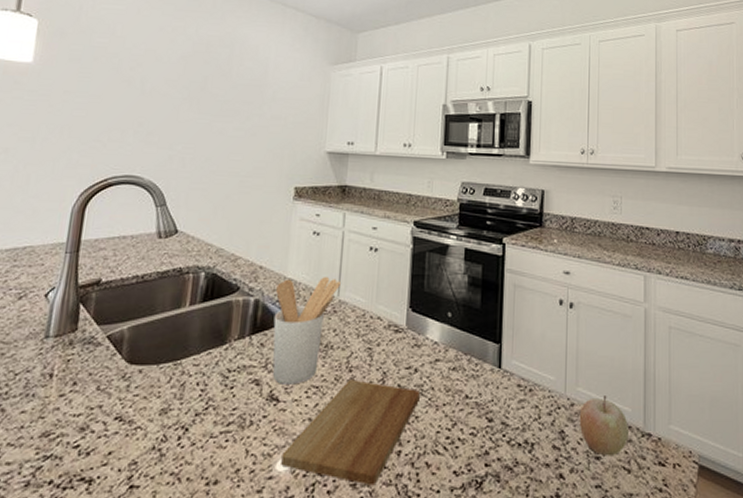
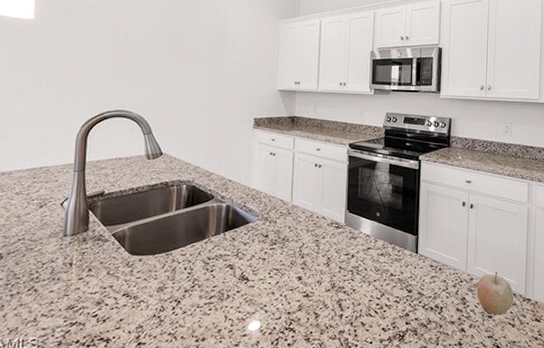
utensil holder: present [272,277,340,385] -> none [241,187,293,268]
cutting board: present [281,379,420,486] -> none [252,263,356,339]

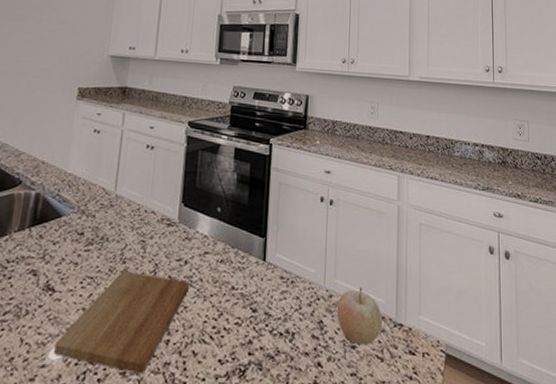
cutting board: none [252,263,356,339] -> present [54,271,189,374]

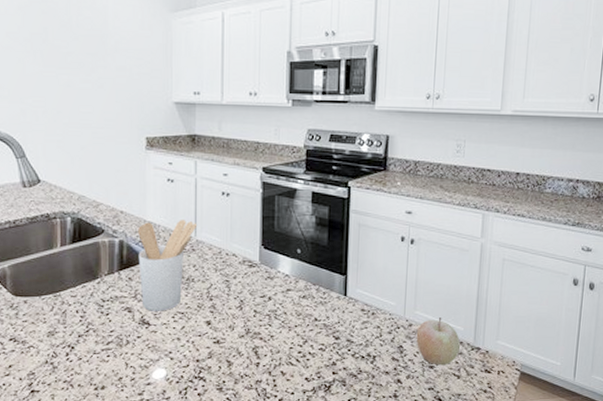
utensil holder: none [49,173,118,275] -> present [138,220,196,311]
cutting board: present [54,271,189,374] -> none [157,306,274,389]

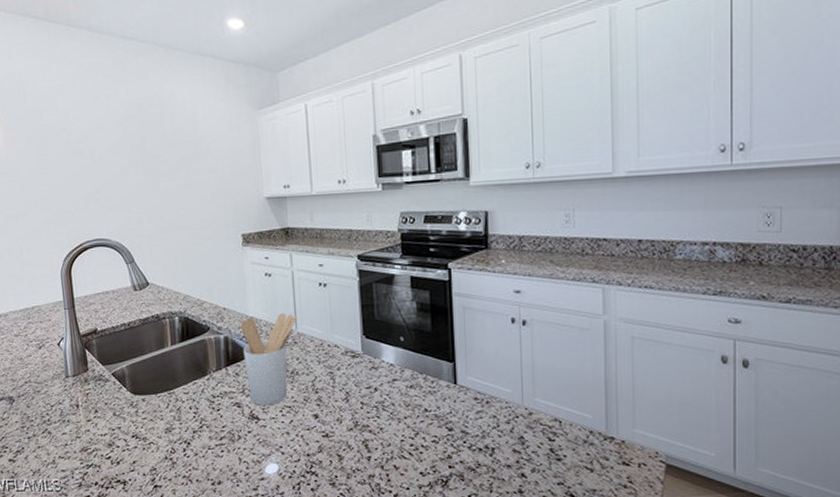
fruit: present [416,318,460,366] -> none [538,405,590,458]

